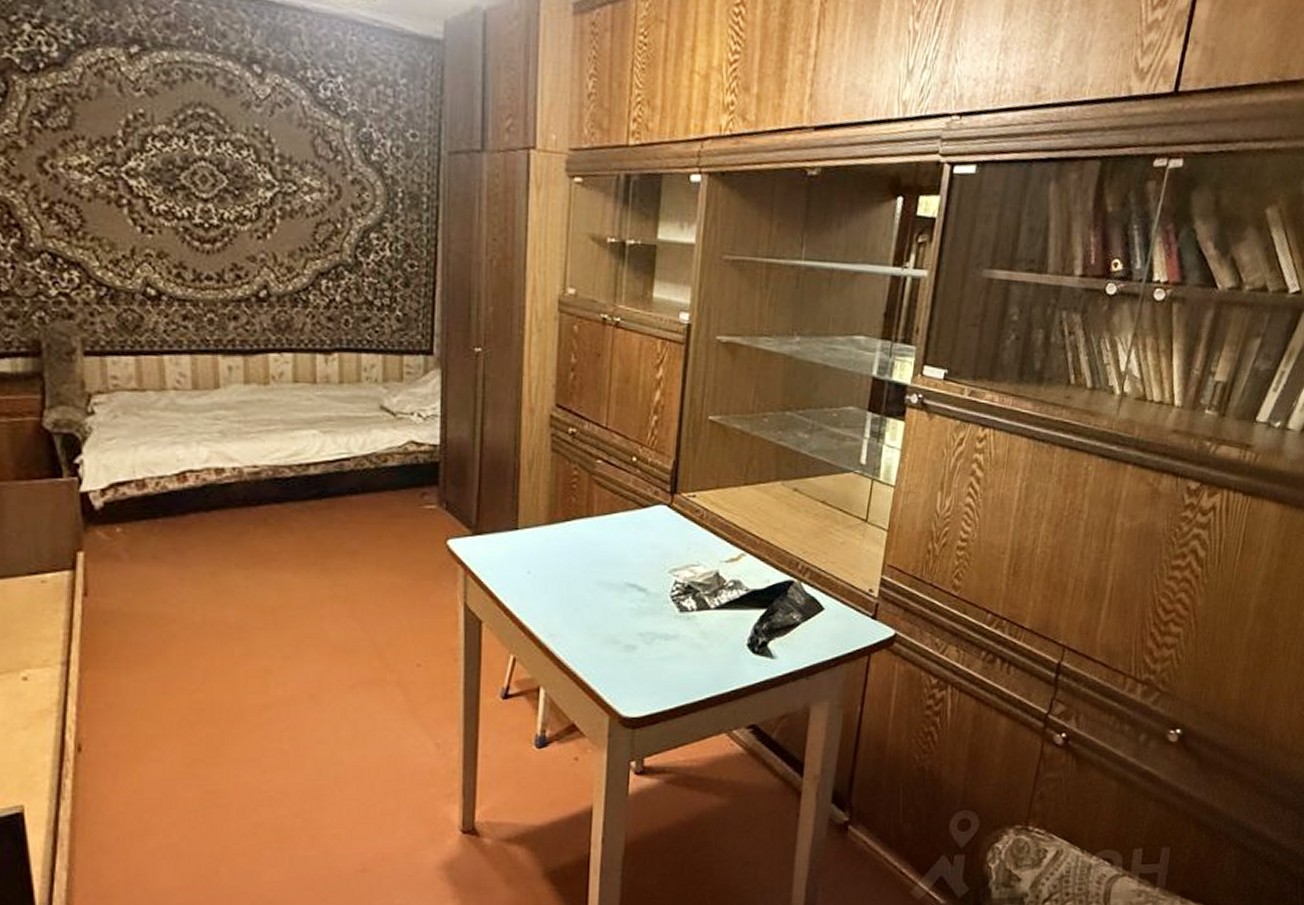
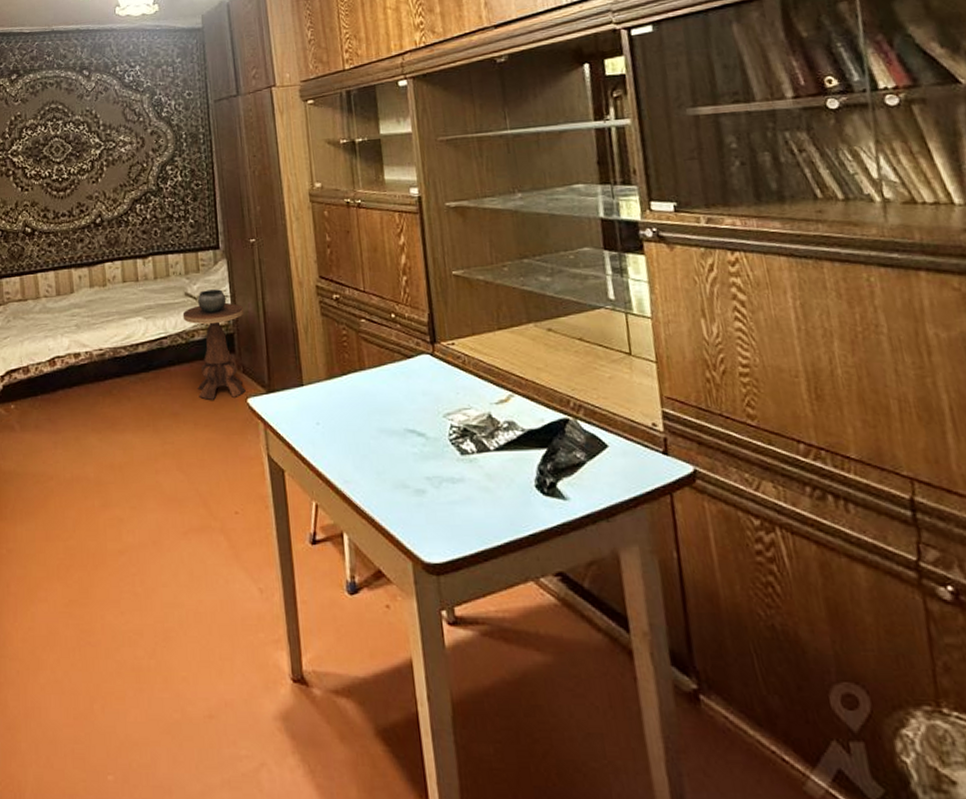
side table: none [374,405,455,538] -> present [182,289,246,400]

